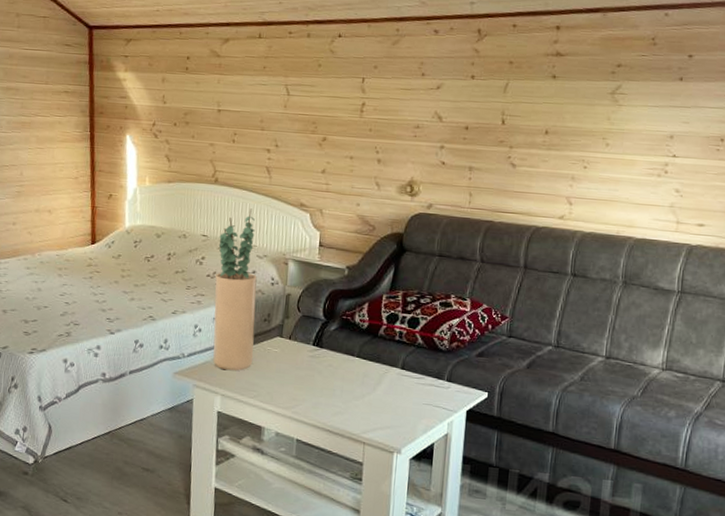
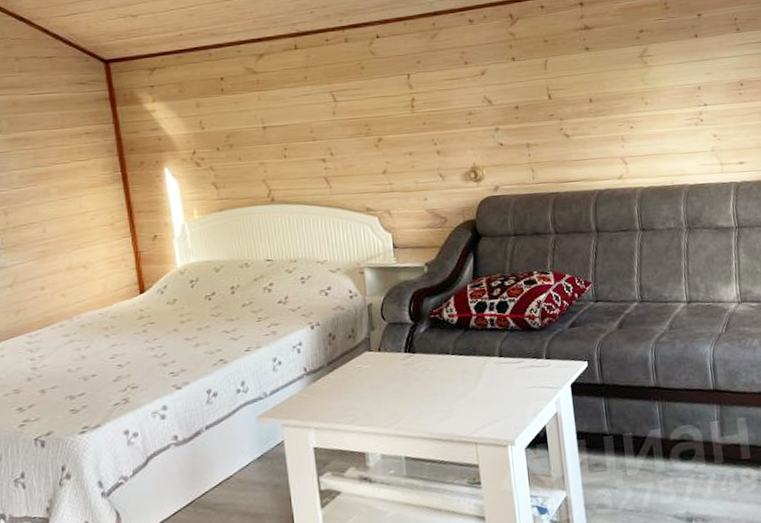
vase: present [213,208,257,371] -> none [285,222,344,401]

